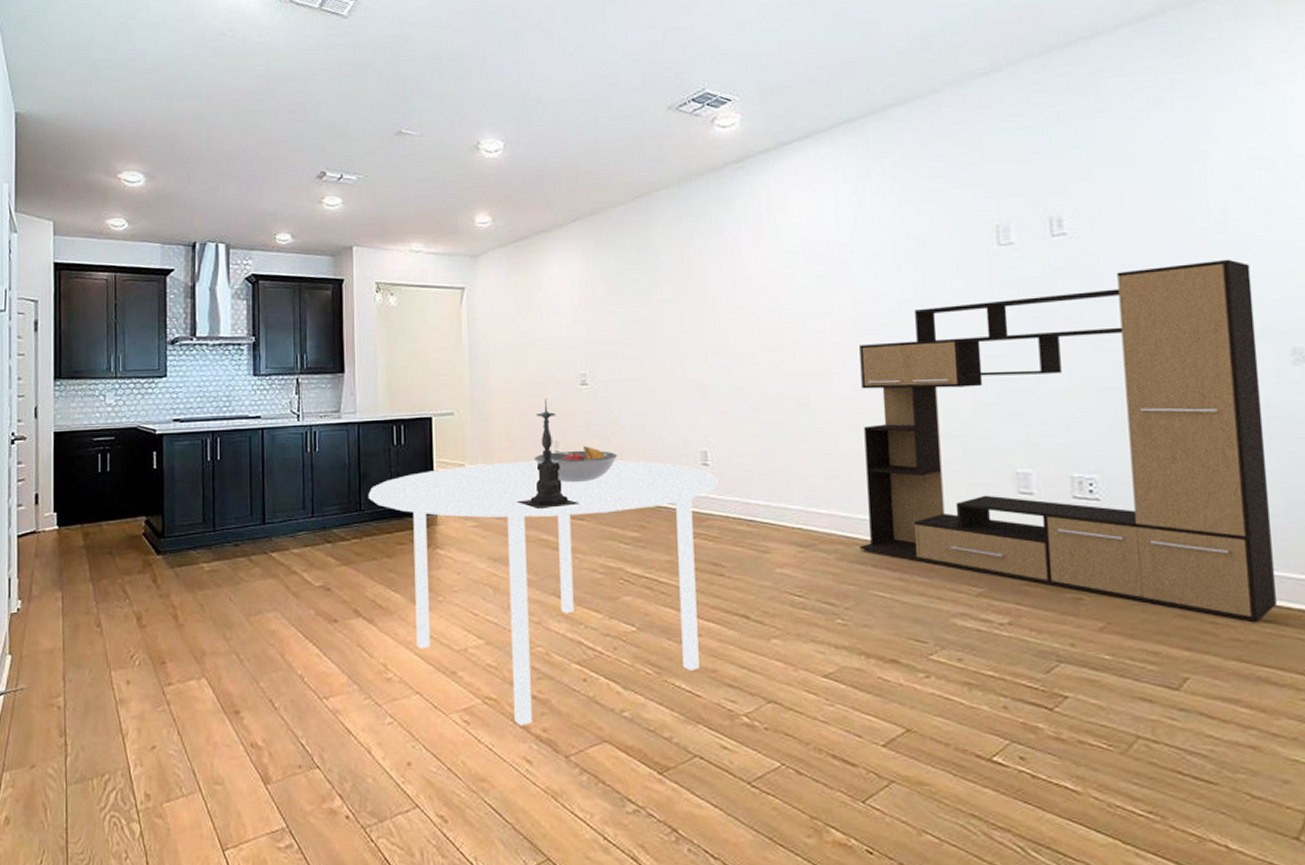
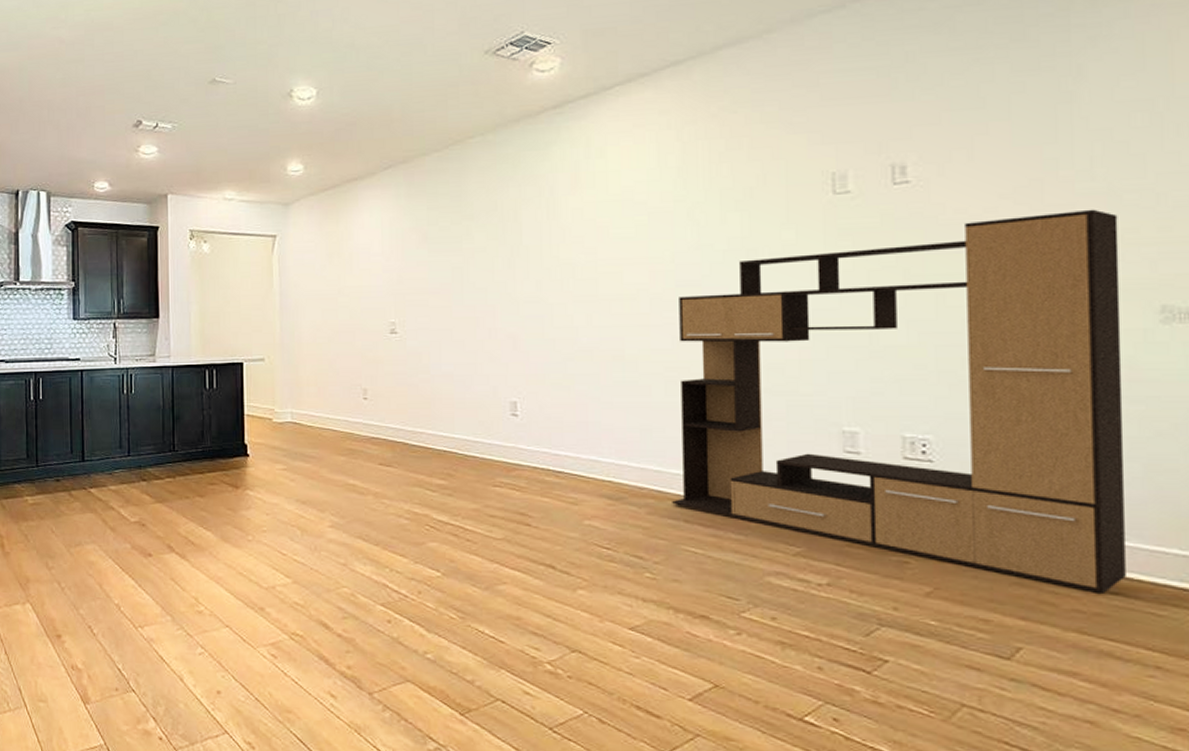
dining table: present [368,460,718,726] -> none [181,408,527,663]
candle holder: present [515,398,581,510] -> none [323,346,389,455]
fruit bowl: present [534,445,617,483] -> none [343,393,425,430]

